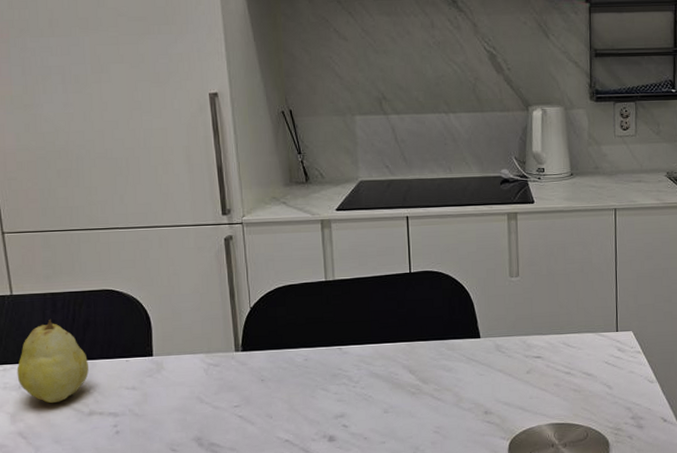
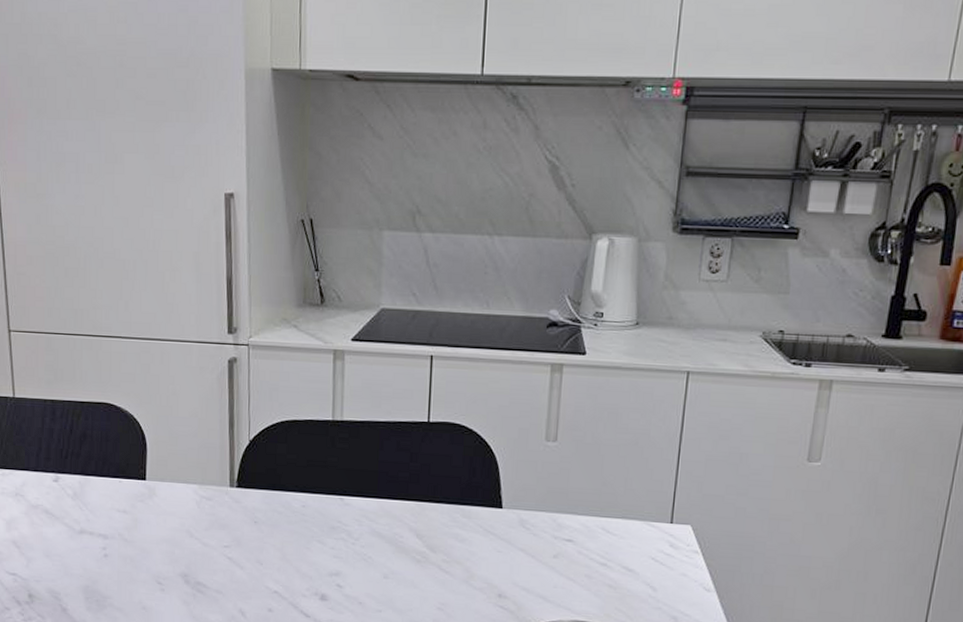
fruit: present [16,320,89,404] -> none [14,428,82,516]

